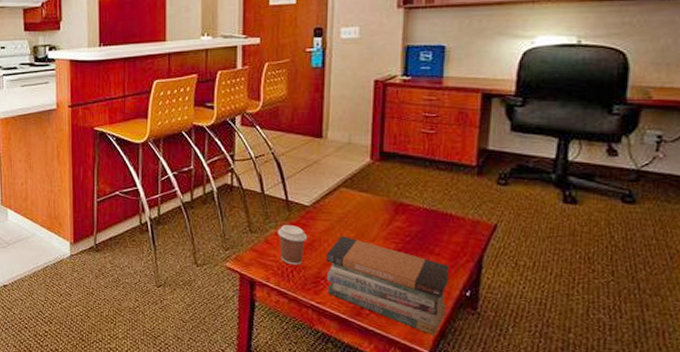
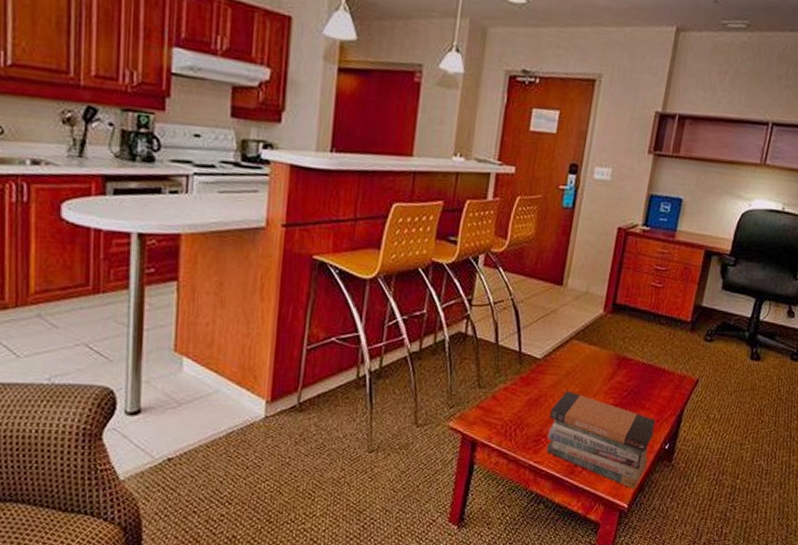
coffee cup: present [277,225,307,265] -> none [505,379,535,423]

